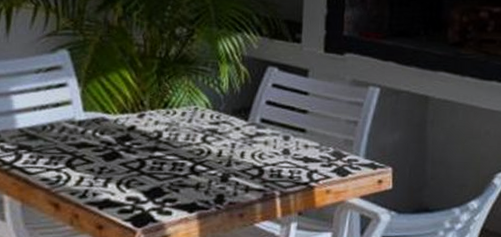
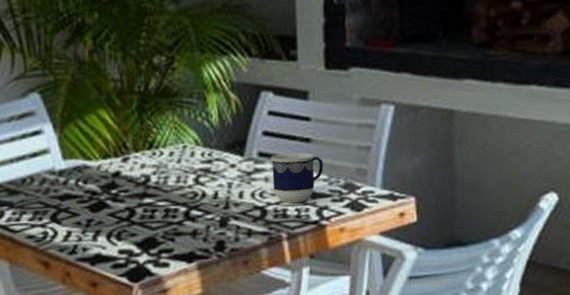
cup: none [271,121,317,165] -> present [270,152,324,203]

